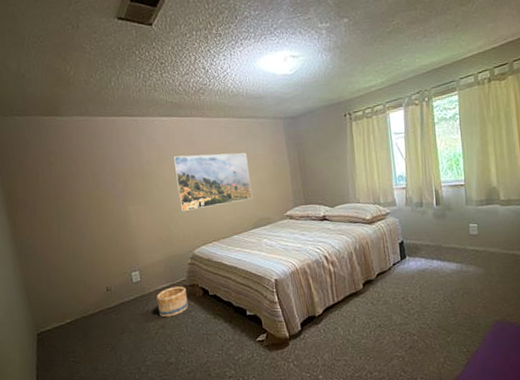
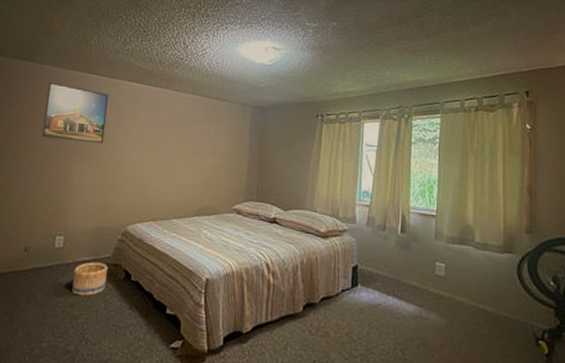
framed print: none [81,132,151,187] -> present [41,82,109,143]
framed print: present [173,153,253,211] -> none [125,123,207,184]

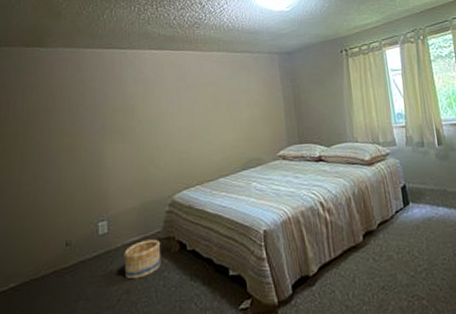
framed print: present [41,82,109,143] -> none [64,64,134,123]

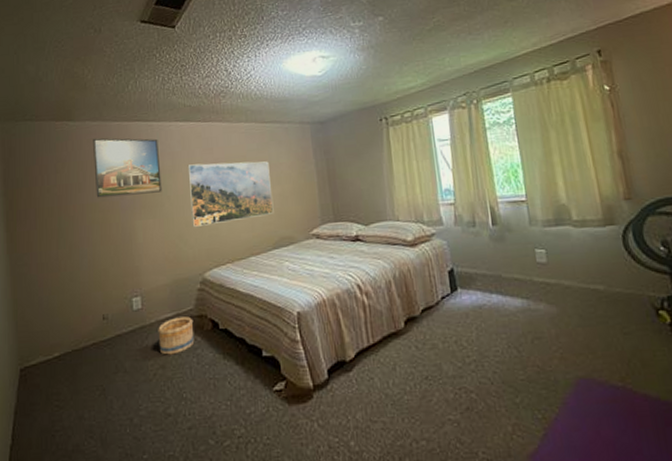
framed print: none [64,64,134,123] -> present [93,138,162,198]
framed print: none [160,88,243,150] -> present [187,161,274,227]

